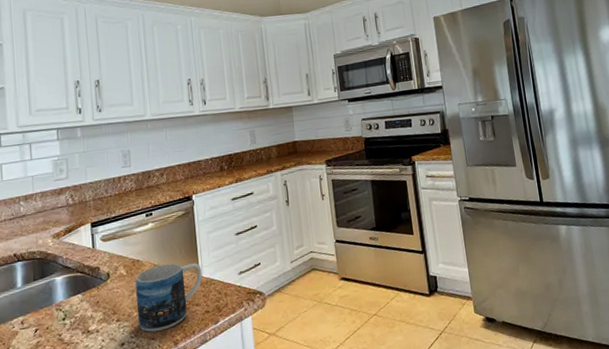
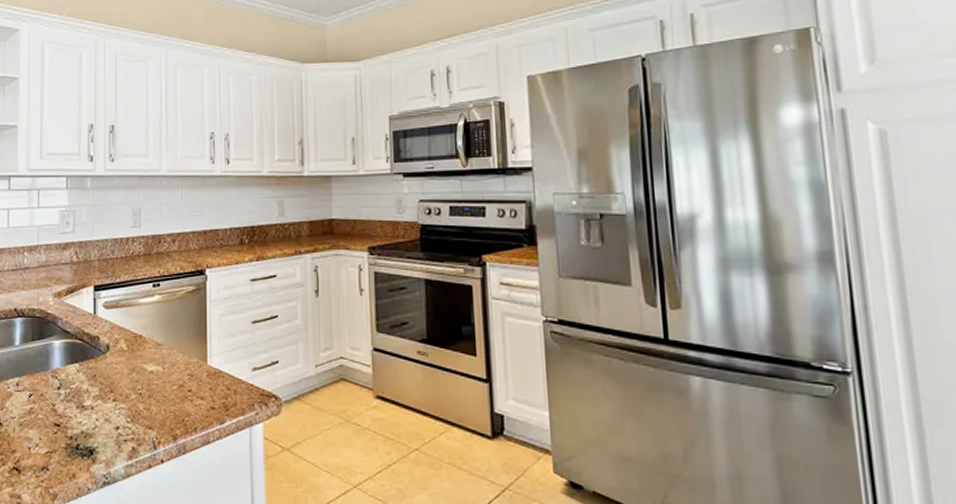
mug: present [135,263,202,332] -> none [136,345,210,421]

